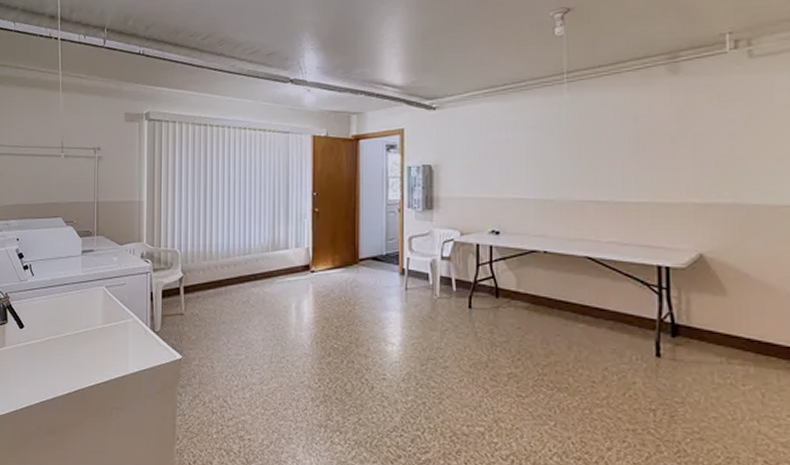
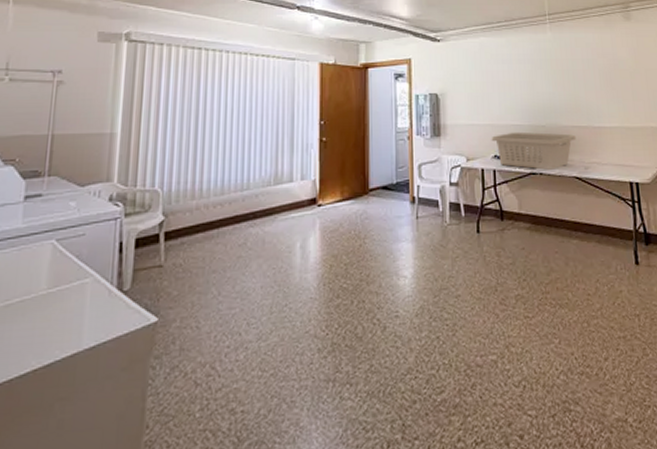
laundry basket: none [489,206,592,248] -> present [491,131,577,170]

